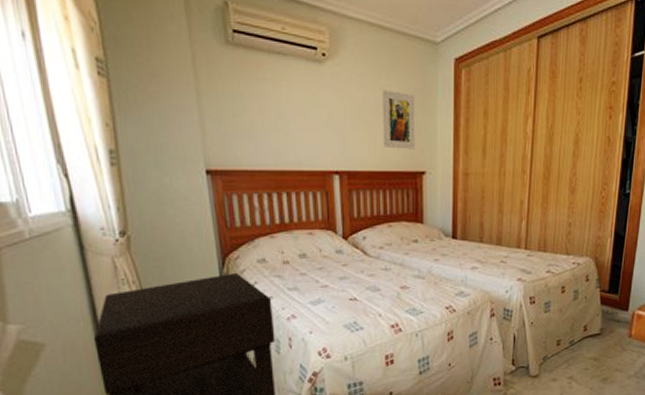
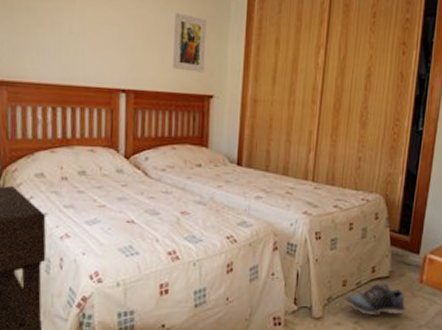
shoe: none [559,338,616,372] -> present [345,281,406,317]

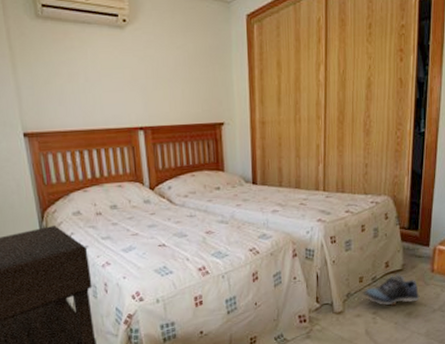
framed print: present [173,12,207,73] -> none [179,48,213,103]

